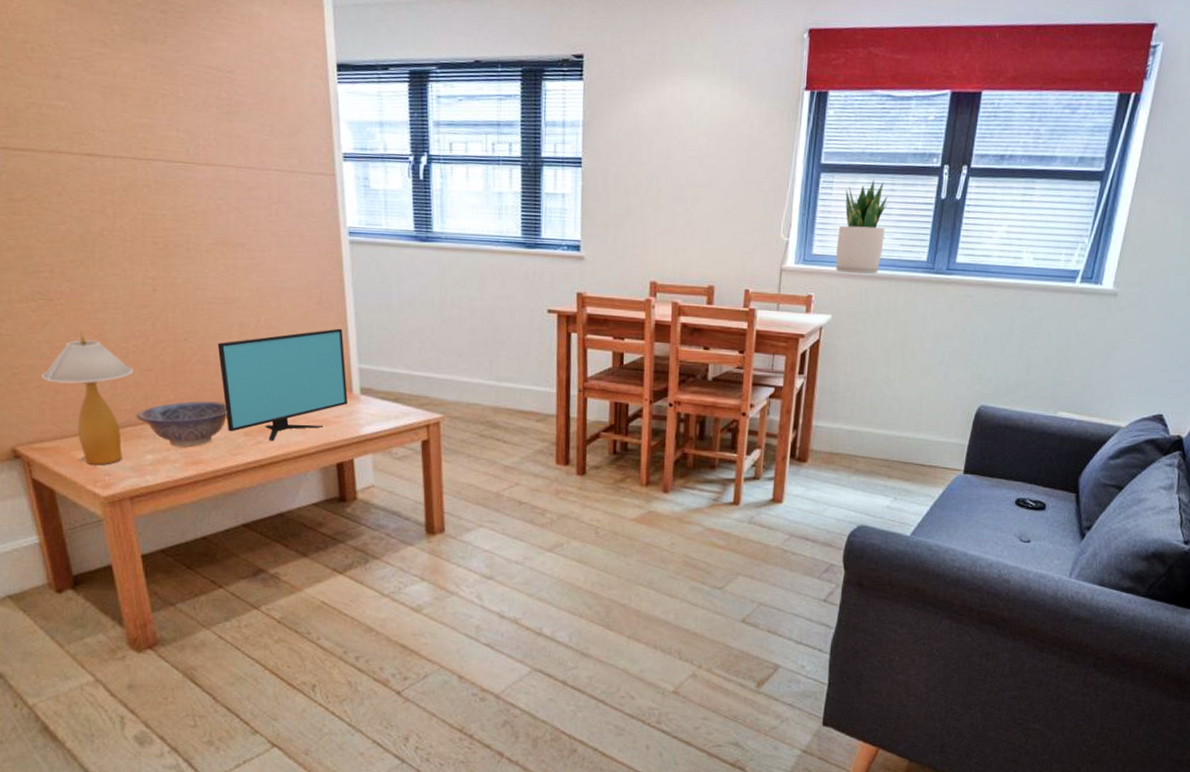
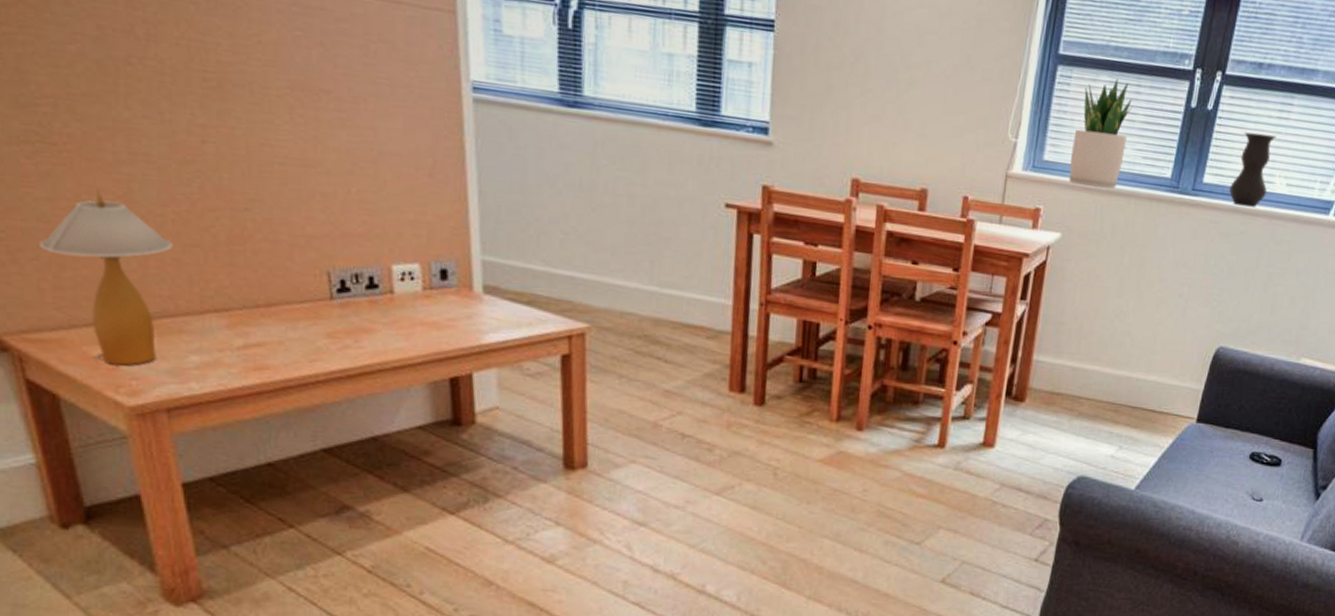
decorative bowl: present [136,400,227,447] -> none [176,289,303,348]
television: present [217,328,348,441] -> none [291,208,466,347]
vase: none [981,215,1021,282] -> present [1229,132,1277,209]

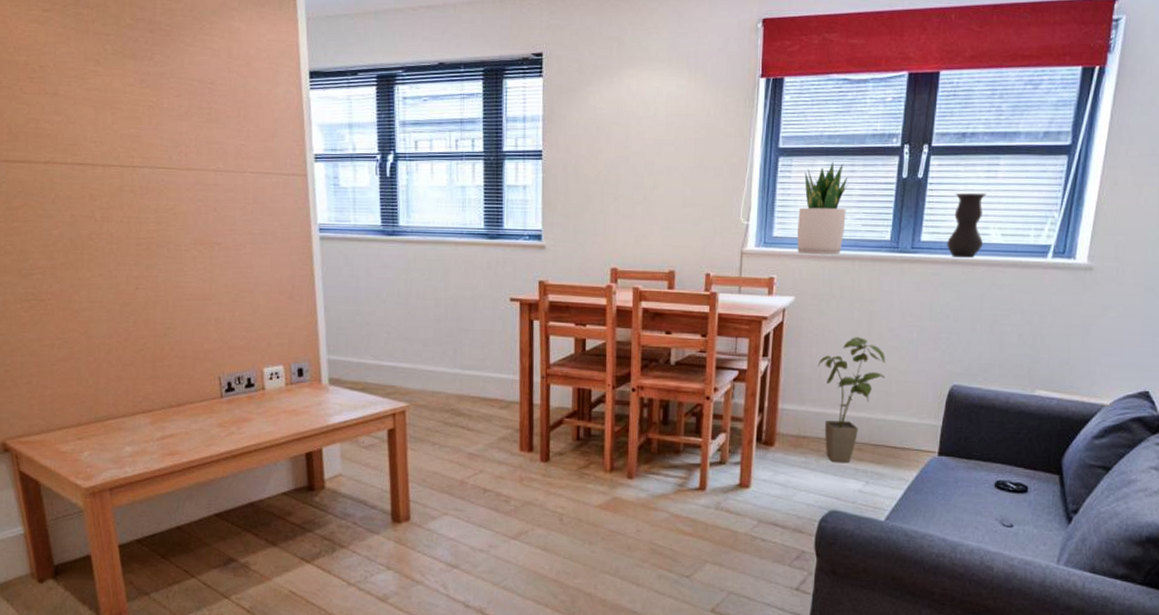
table lamp: present [38,188,173,366] -> none [30,329,116,457]
house plant: none [1079,285,1153,424] -> present [817,337,885,462]

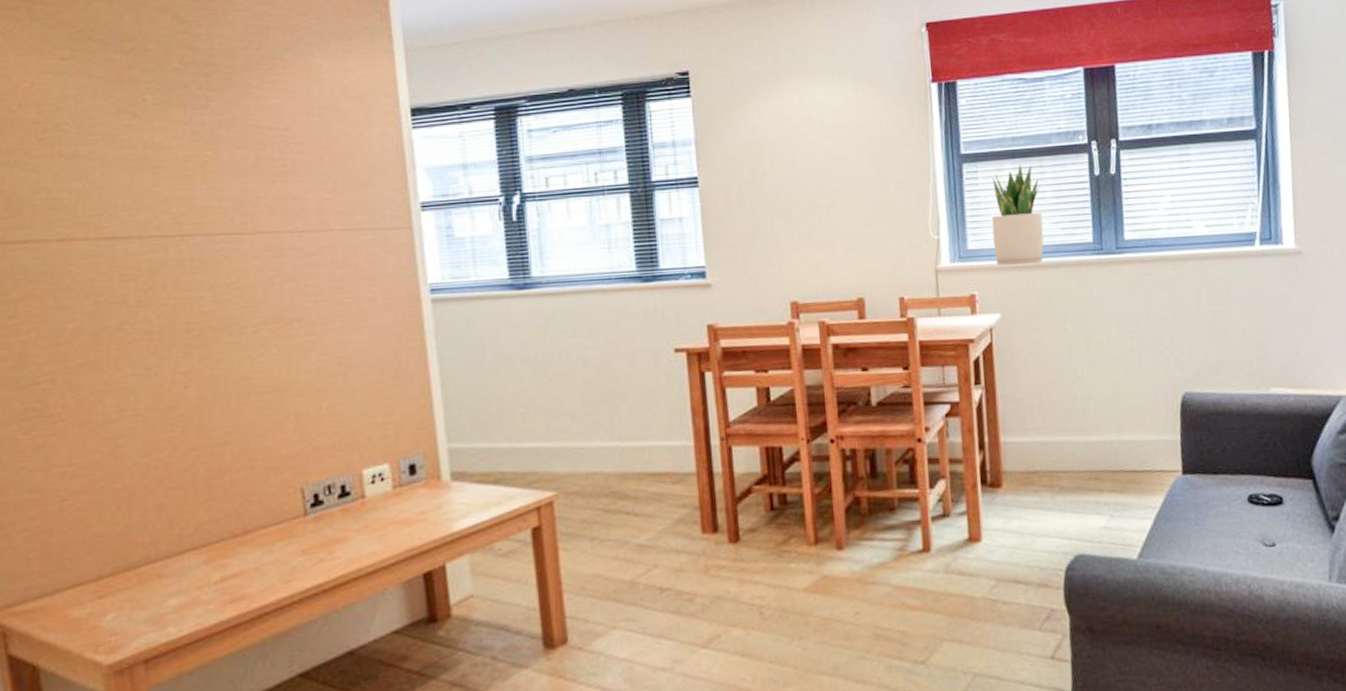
house plant: present [817,337,885,462] -> none [1036,351,1111,497]
vase: present [947,192,987,259] -> none [1151,184,1188,255]

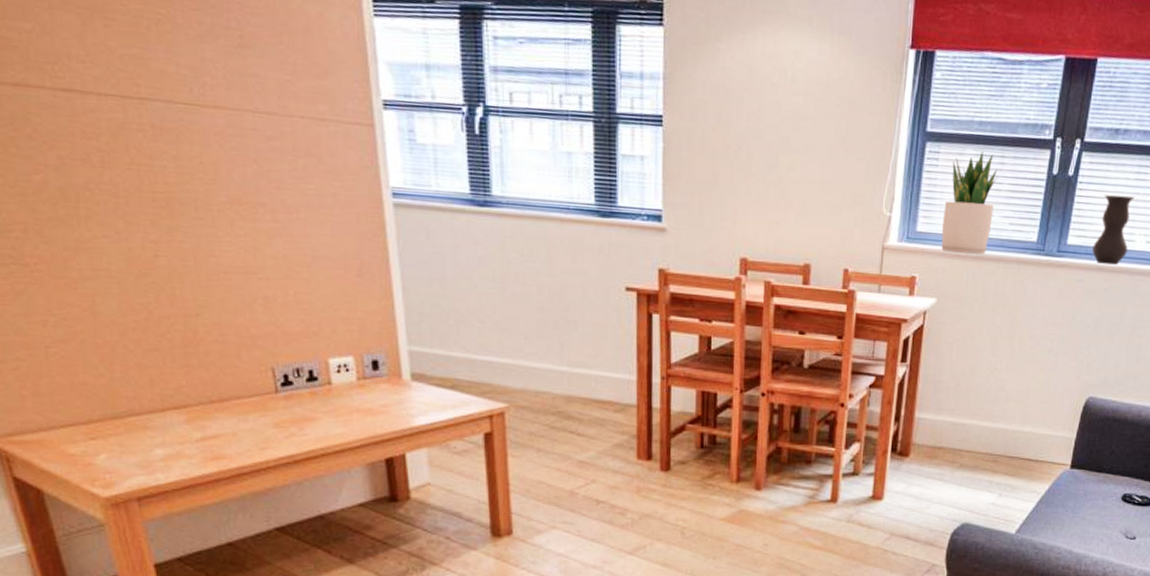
vase: none [1151,184,1188,255] -> present [1092,195,1135,266]

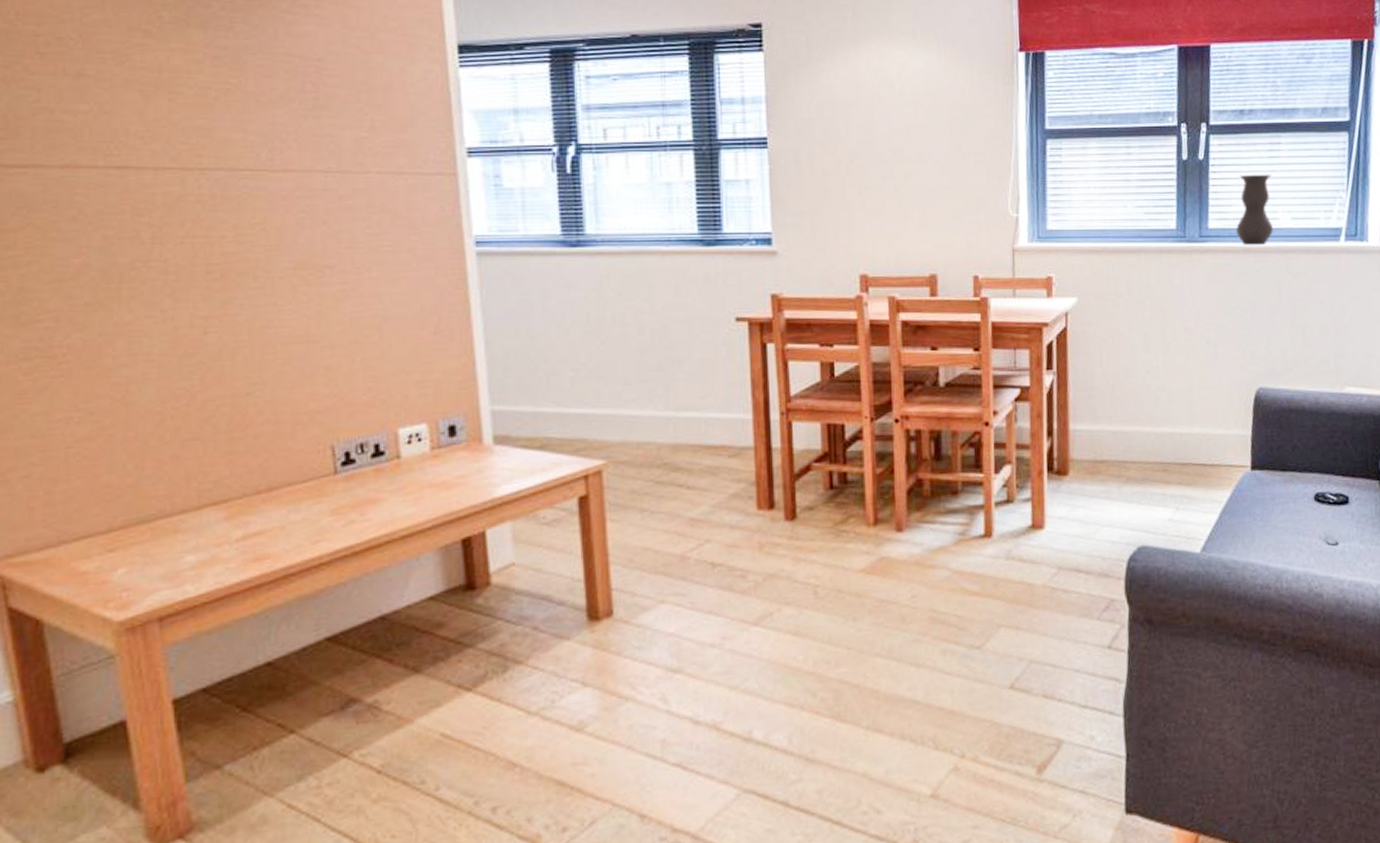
planter: present [941,152,999,255] -> none [1073,144,1126,248]

